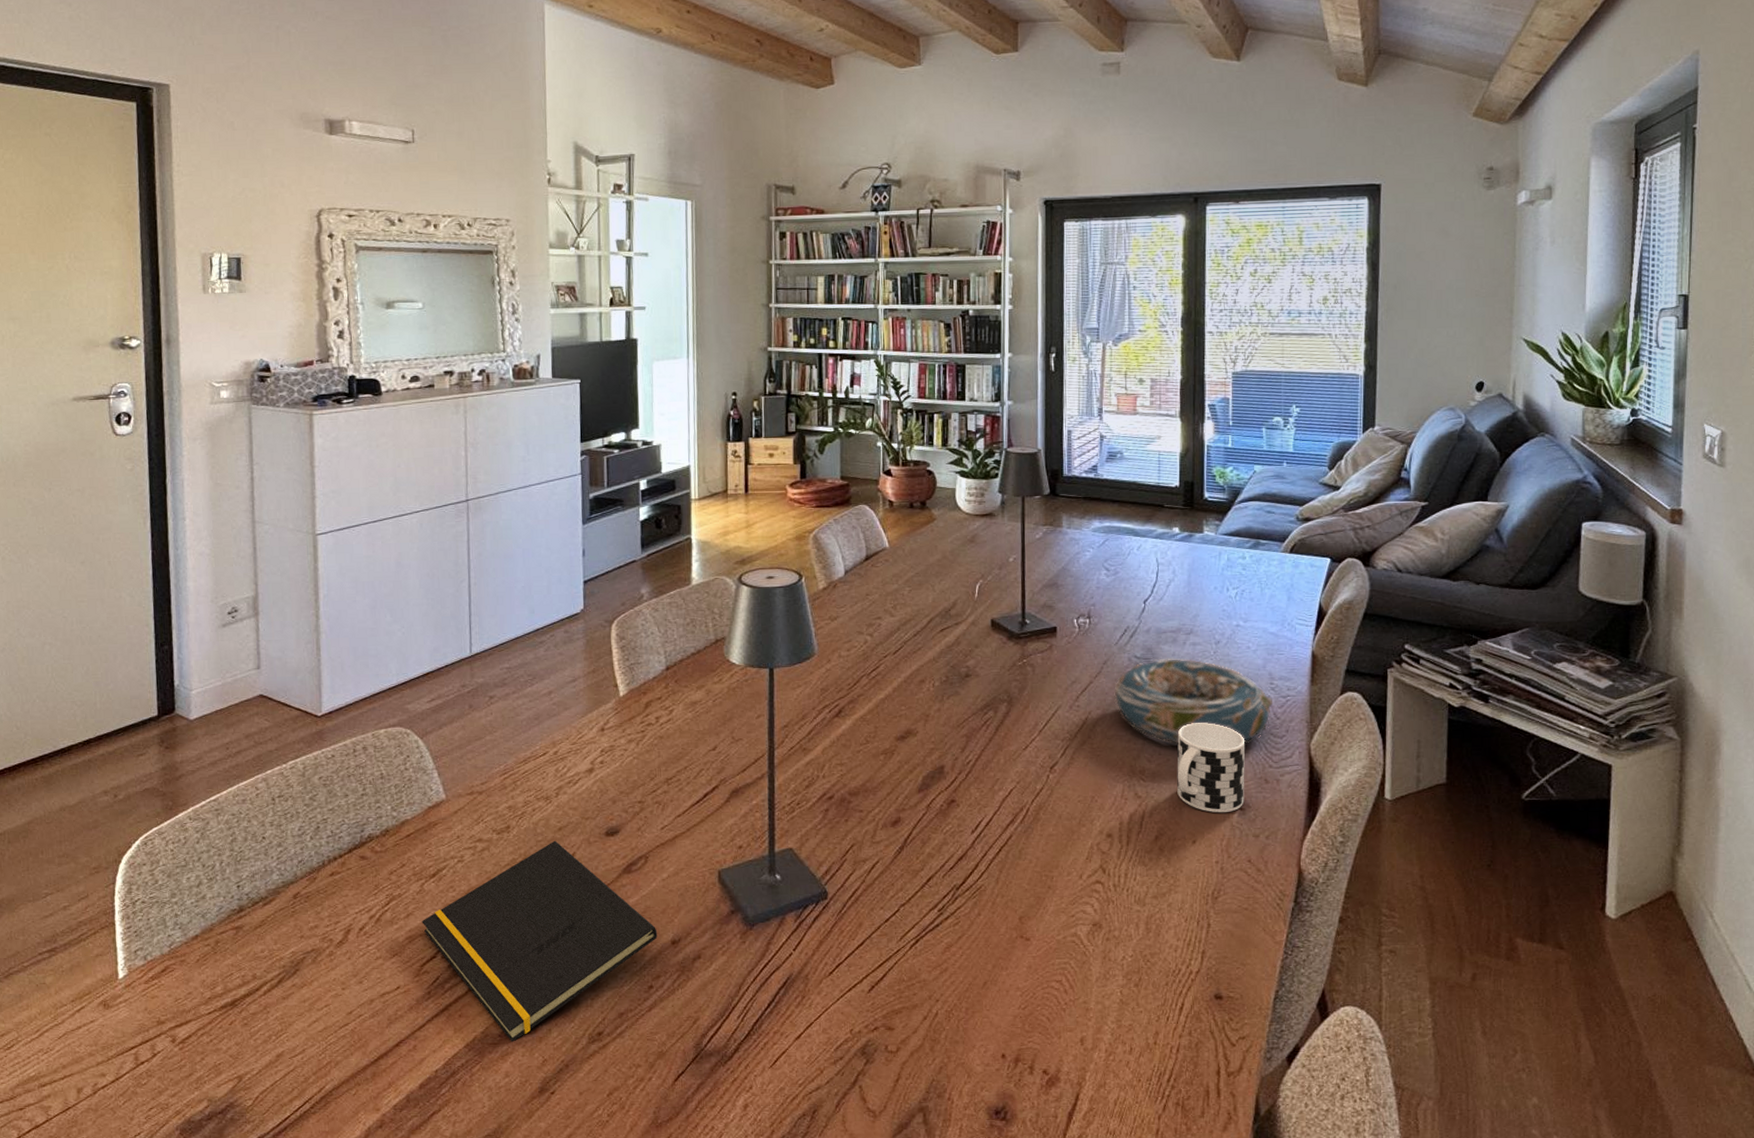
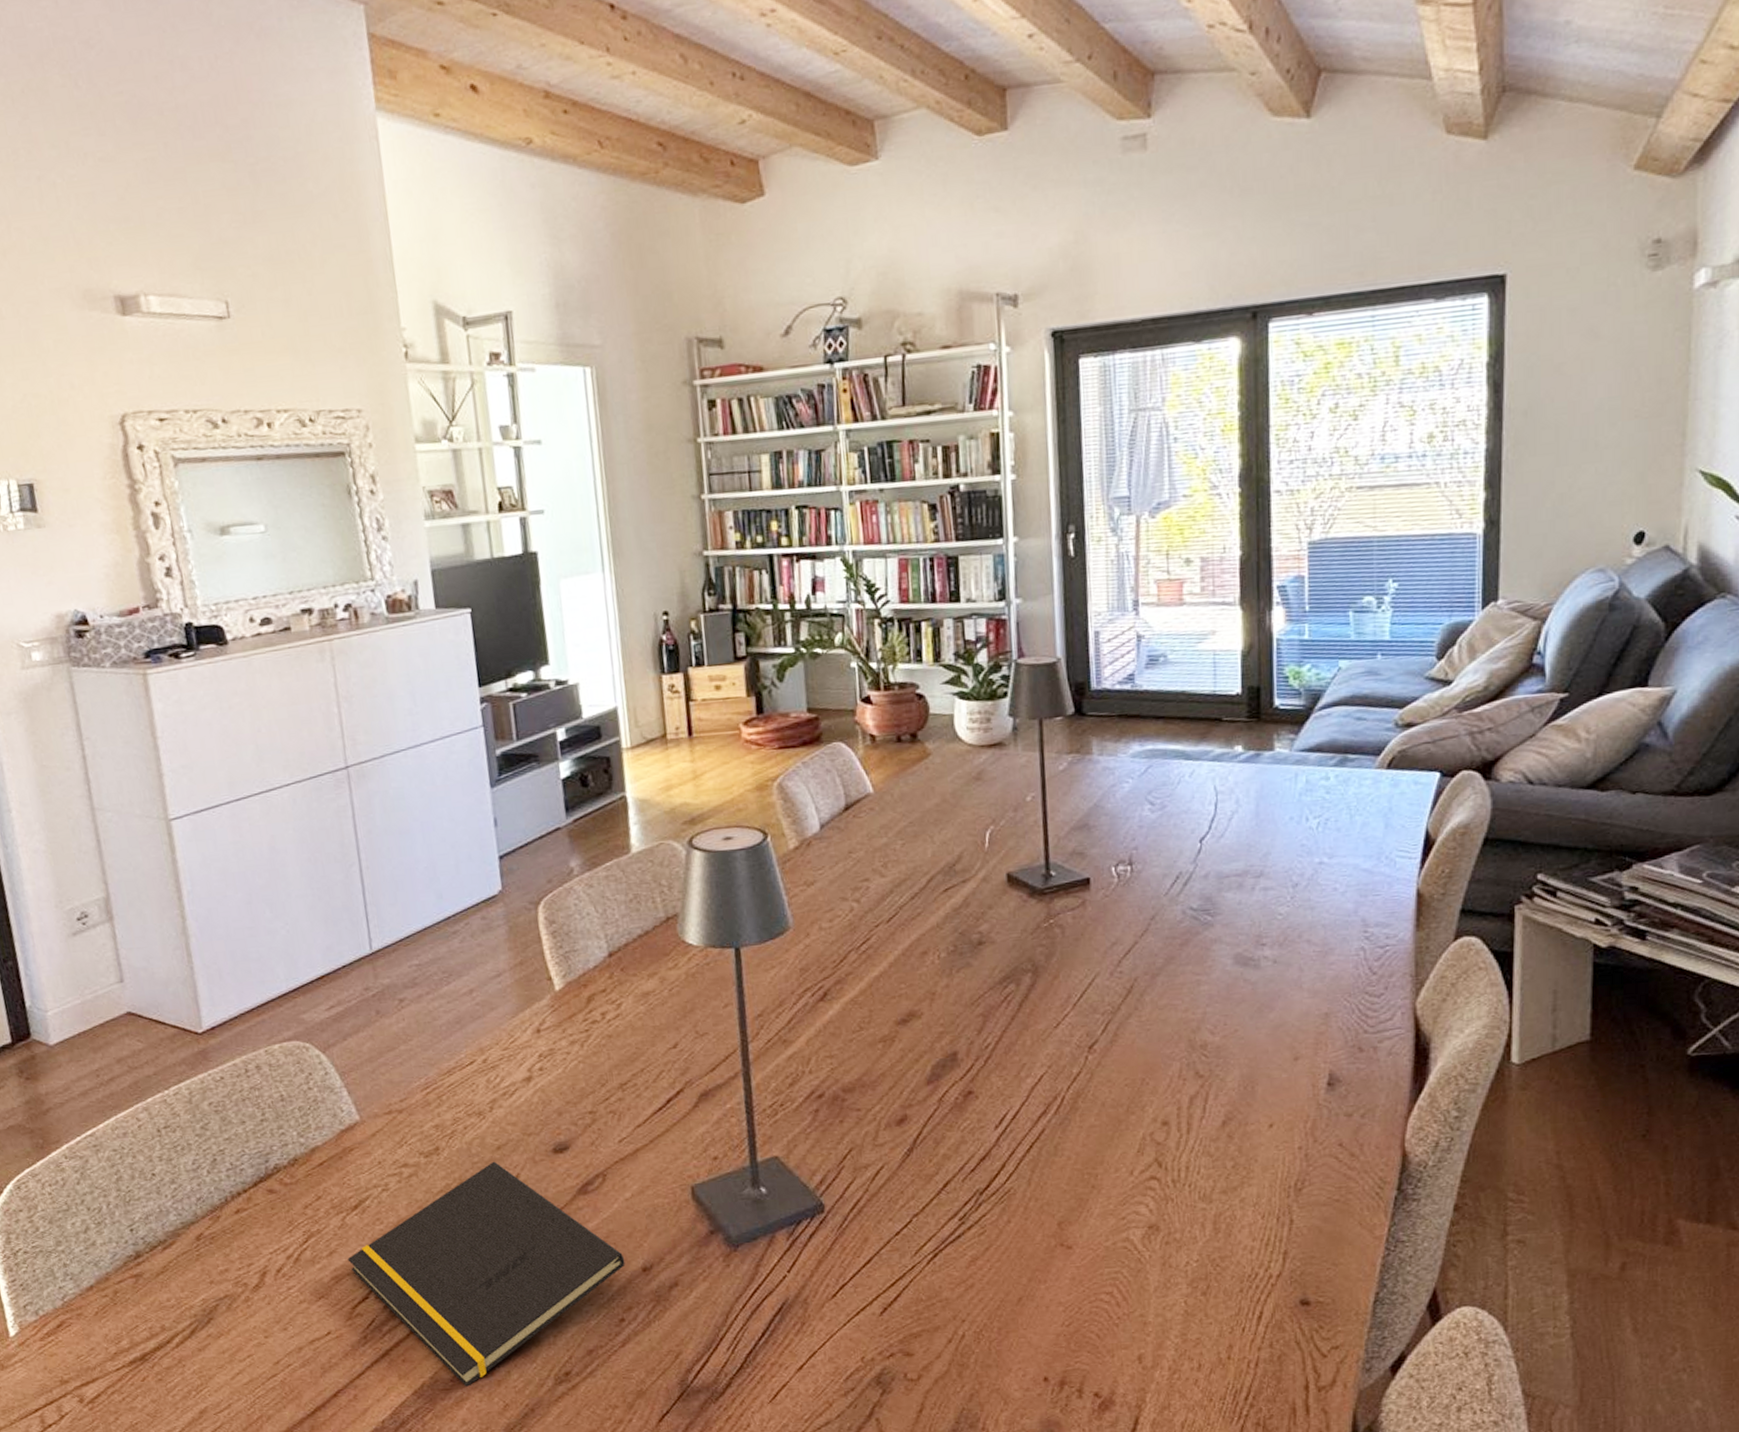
decorative bowl: present [1114,658,1273,745] -> none [1165,907,1368,1012]
cup: present [1177,722,1246,813] -> none [1247,983,1334,1091]

